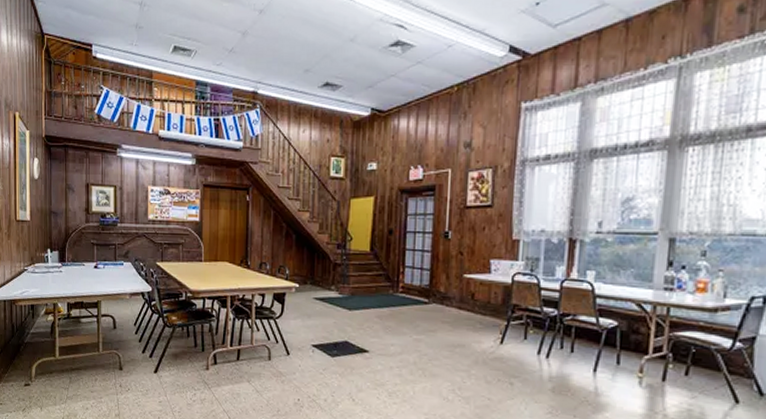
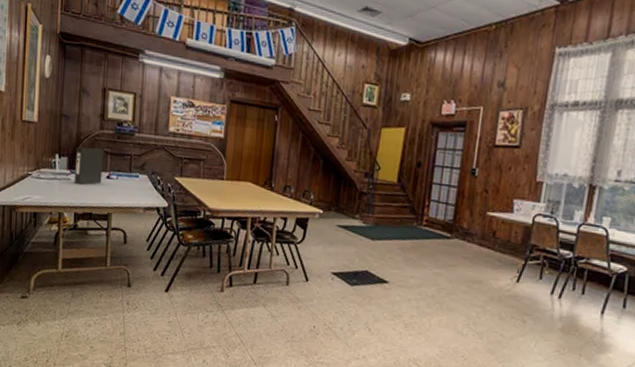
binder: none [66,240,90,276] -> present [75,146,104,185]

